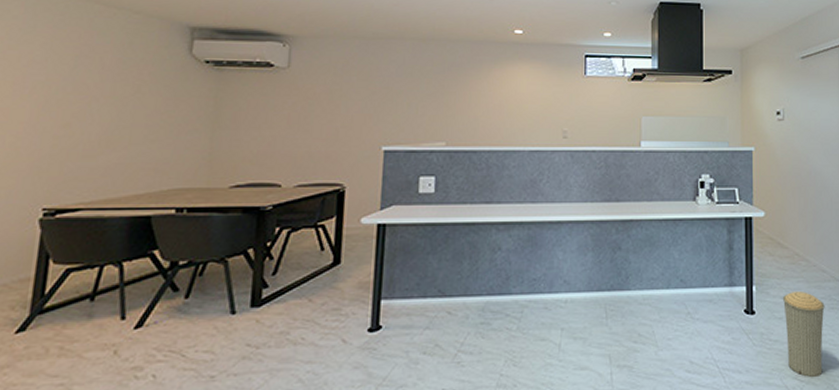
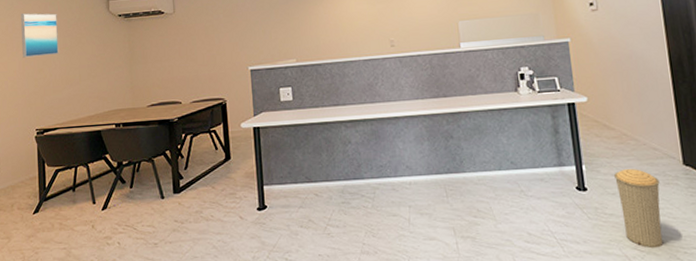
wall art: none [38,40,108,106] -> present [21,13,59,58]

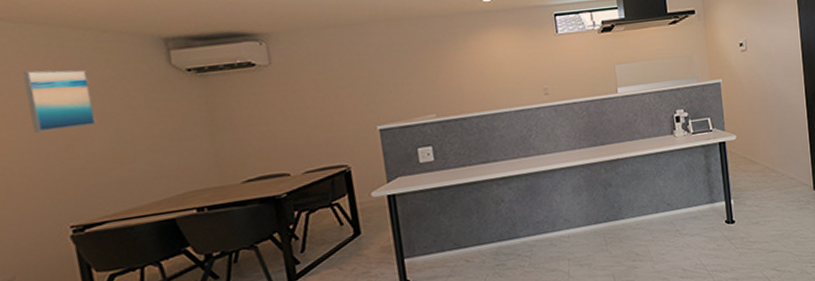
trash can: present [614,169,664,249] -> none [758,198,796,267]

